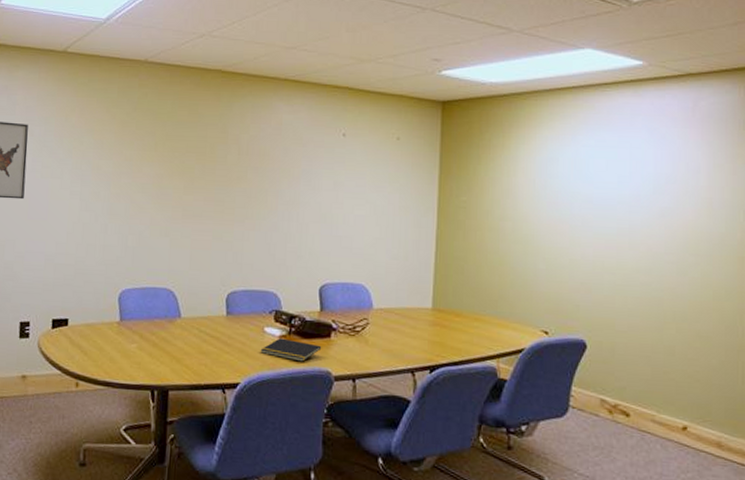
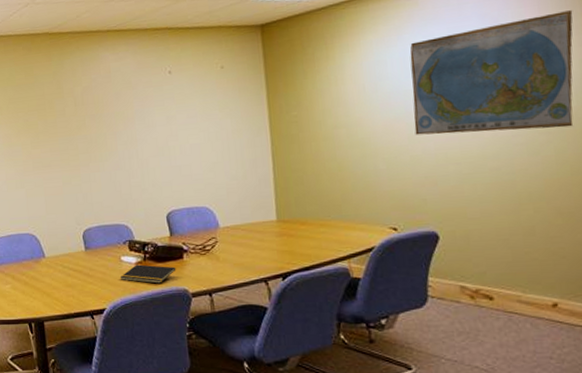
world map: none [577,138,731,252] -> present [410,10,574,135]

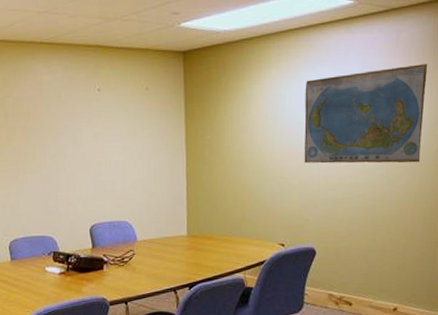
notepad: present [120,264,176,284] -> none [43,275,97,293]

